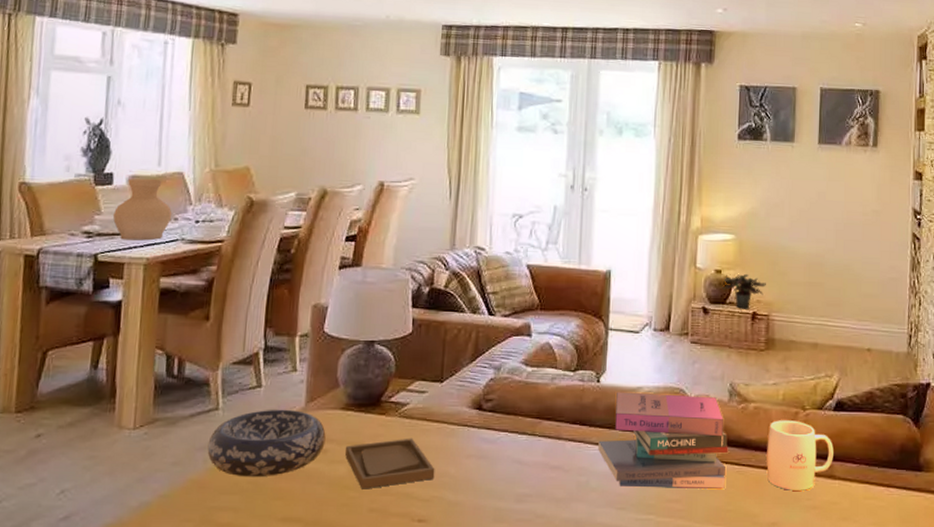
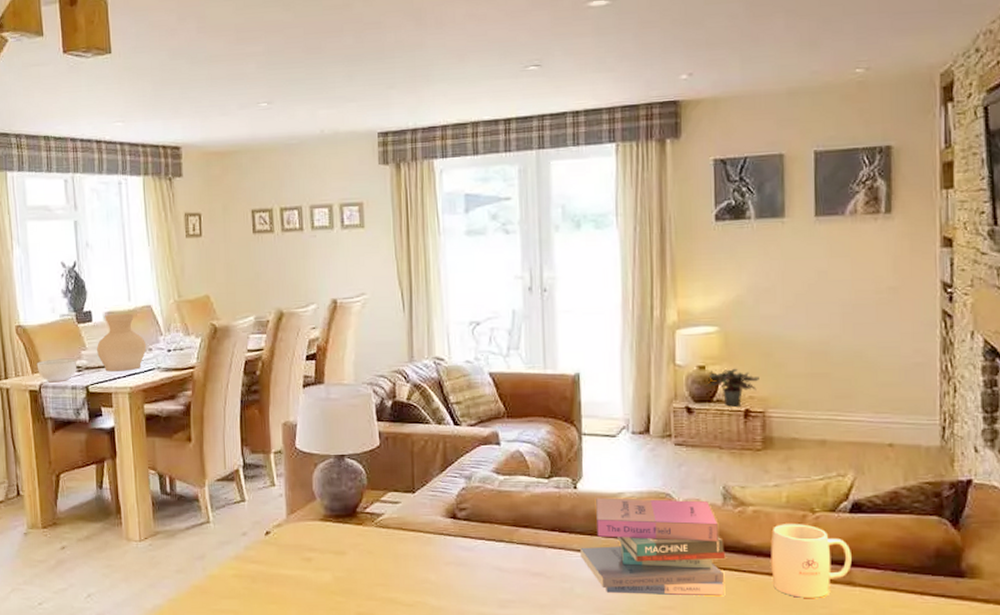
bowl: none [38,222,88,249] -> present [36,358,77,383]
decorative bowl: present [207,409,326,478] -> none [204,521,309,584]
tray: present [345,438,435,489] -> none [329,546,416,595]

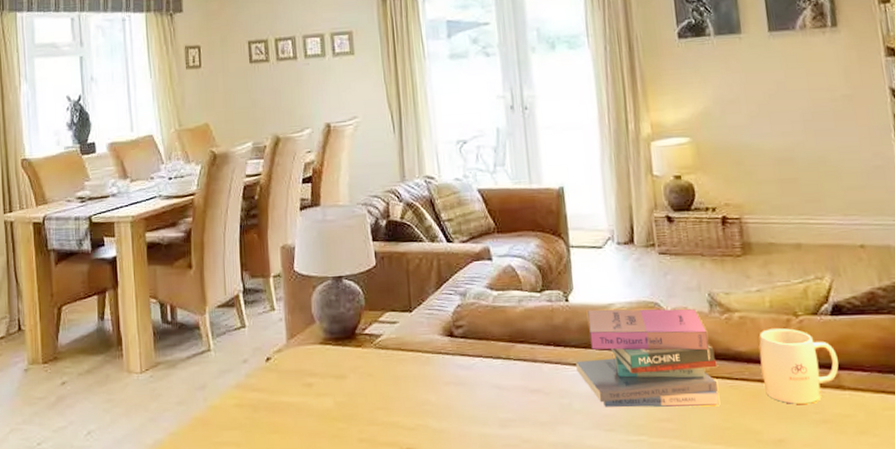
bowl: present [36,358,77,383] -> none [41,189,81,215]
vase: present [96,313,147,372] -> none [99,143,149,202]
potted plant: present [706,369,759,407] -> none [683,178,733,214]

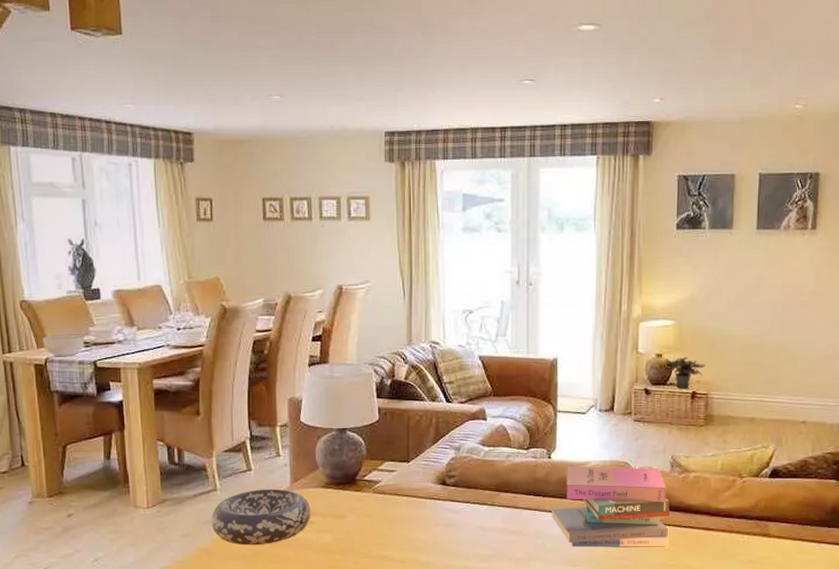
bowl: none [41,189,81,215] -> present [42,334,85,357]
decorative bowl: none [205,347,310,413] -> present [211,488,311,546]
potted plant: none [683,178,733,214] -> present [662,357,705,389]
mug: present [759,328,839,404] -> none [706,487,769,548]

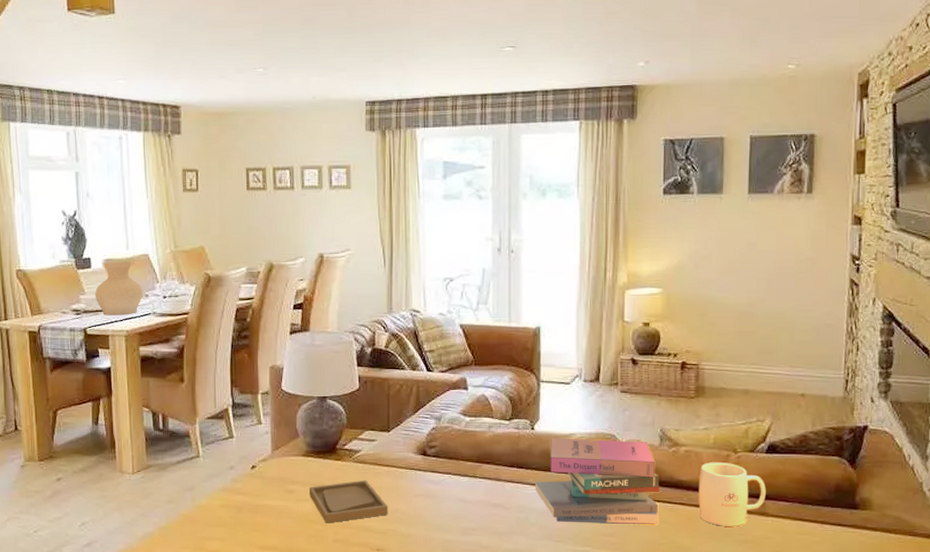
bowl: present [42,334,85,357] -> none [36,302,76,325]
vase: none [104,292,156,348] -> present [94,261,143,315]
decorative bowl: present [211,488,311,546] -> none [194,456,291,513]
tray: none [329,510,408,553] -> present [310,480,388,523]
potted plant: present [662,357,705,389] -> none [649,326,695,359]
mug: none [706,487,769,548] -> present [698,462,766,526]

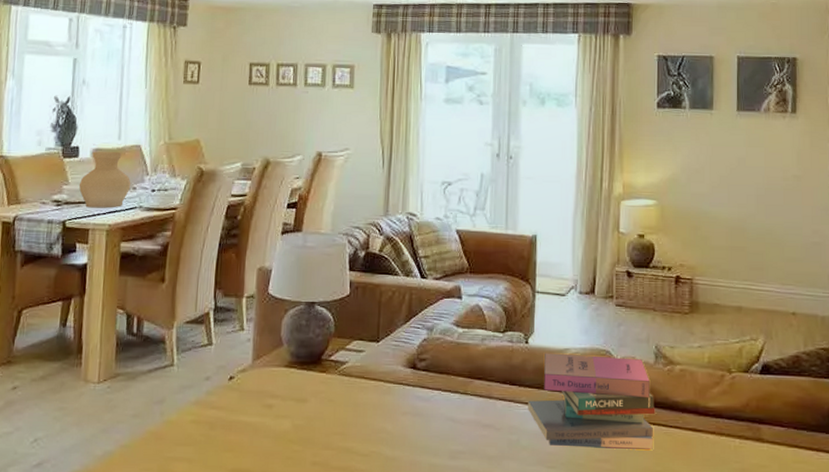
tray: present [310,480,388,523] -> none [289,395,373,444]
mug: present [698,462,766,526] -> none [694,383,761,453]

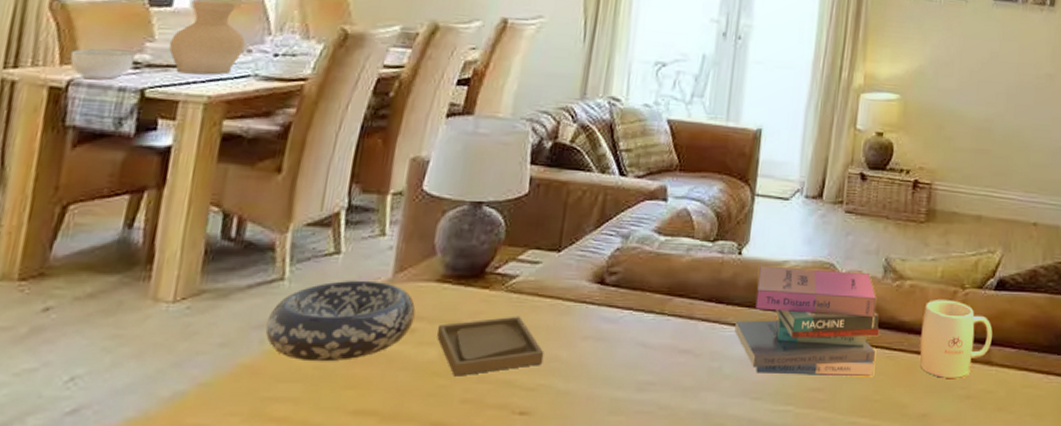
bowl: none [14,191,57,216] -> present [70,48,136,81]
decorative bowl: none [164,366,271,430] -> present [265,280,416,362]
tray: none [289,395,373,444] -> present [437,316,544,376]
mug: none [694,383,761,453] -> present [919,300,993,378]

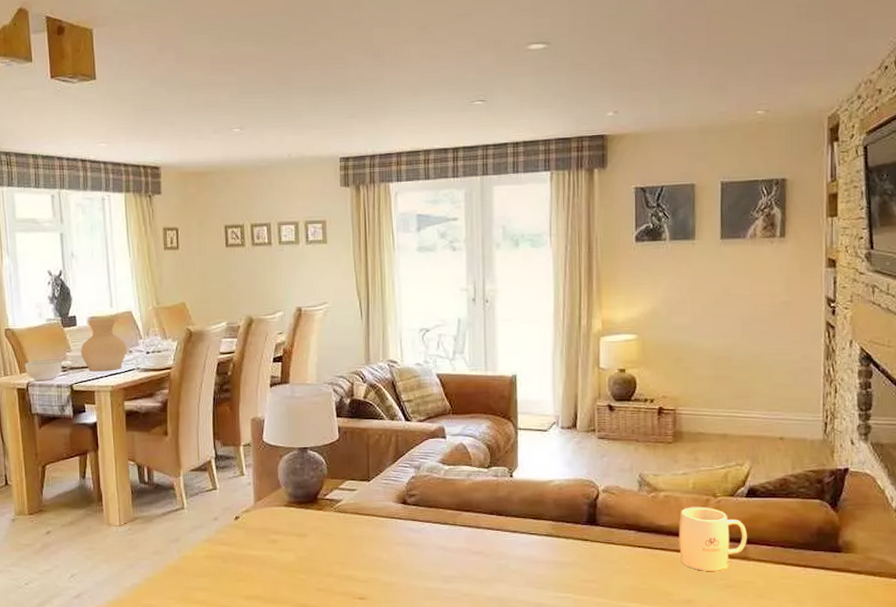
decorative bowl: present [265,280,416,362] -> none [179,507,274,564]
tray: present [437,316,544,376] -> none [292,529,370,573]
books: present [735,265,880,376] -> none [515,485,640,570]

